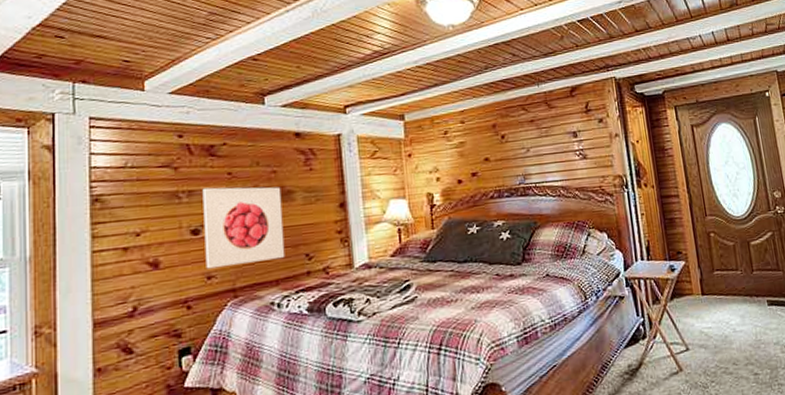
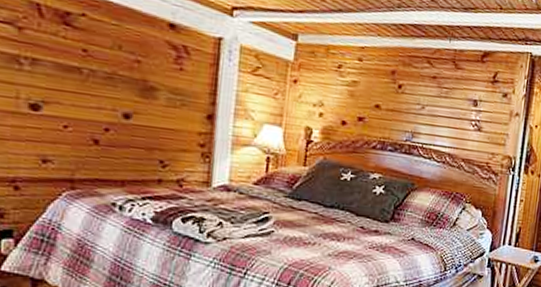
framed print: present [202,186,285,269] -> none [42,59,143,159]

